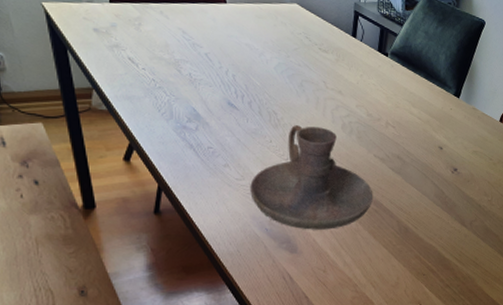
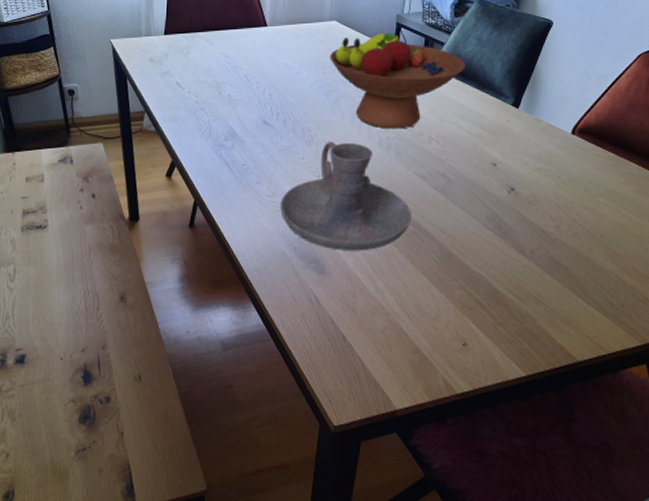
fruit bowl: none [292,20,415,114] -> present [330,32,465,129]

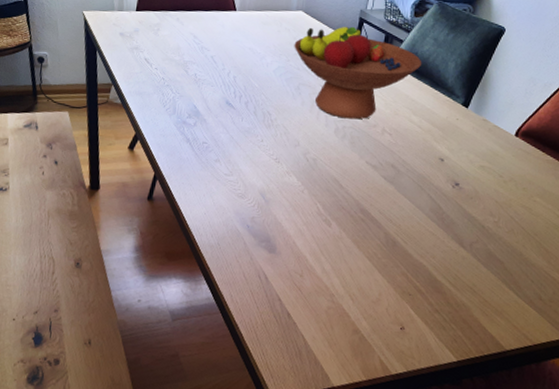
candle holder: present [280,142,411,251] -> none [236,126,360,234]

